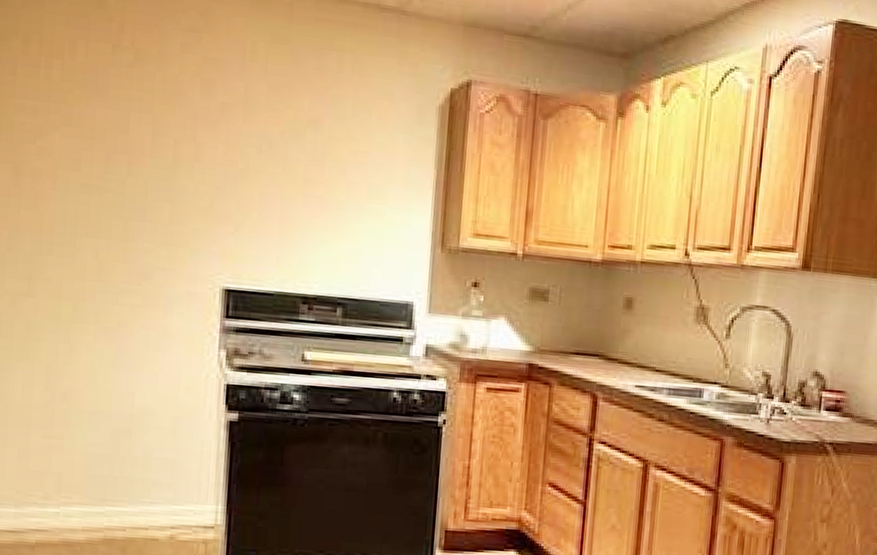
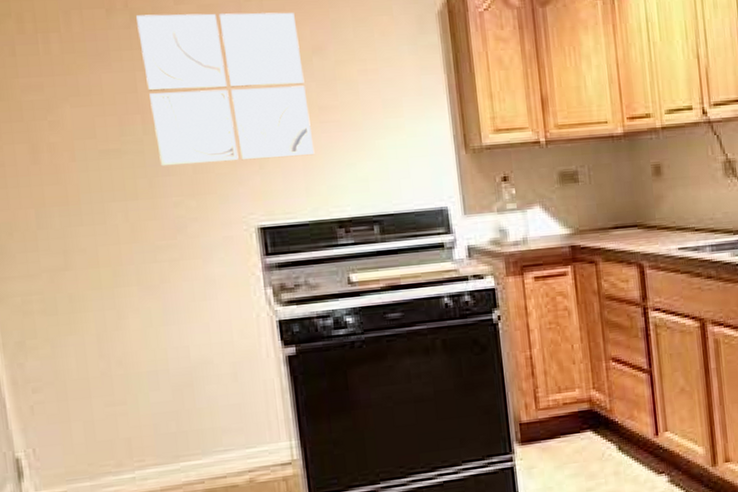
wall art: none [138,56,297,227] -> present [136,12,315,167]

